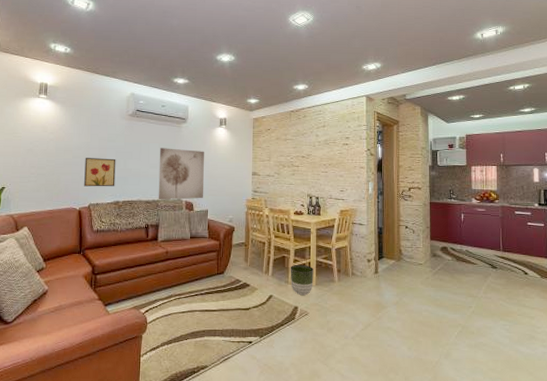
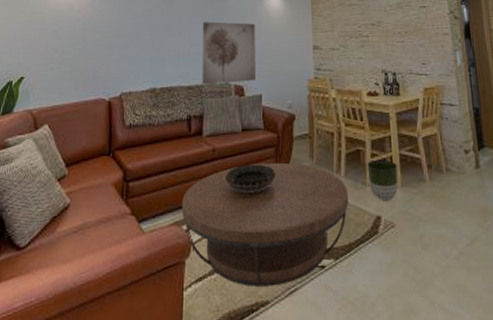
wall art: present [84,158,116,187] -> none [115,37,152,72]
coffee table: none [139,263,273,355] -> present [181,162,348,286]
decorative bowl: none [176,264,217,286] -> present [226,164,276,193]

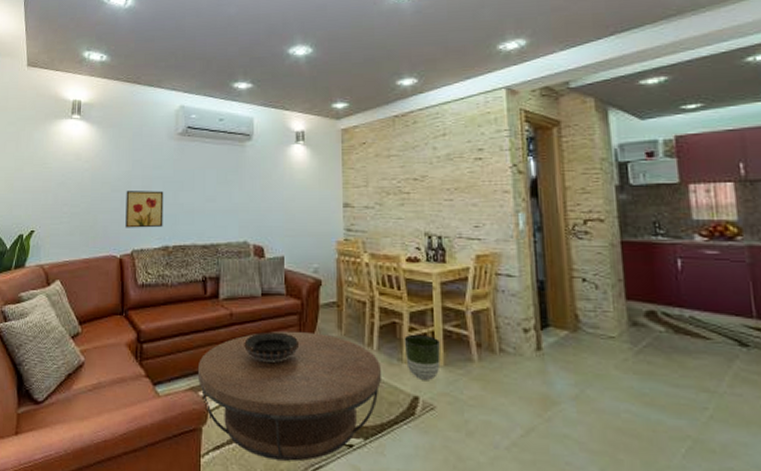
wall art: none [115,37,152,72] -> present [125,191,164,228]
wall art: present [201,22,257,85] -> none [217,174,278,244]

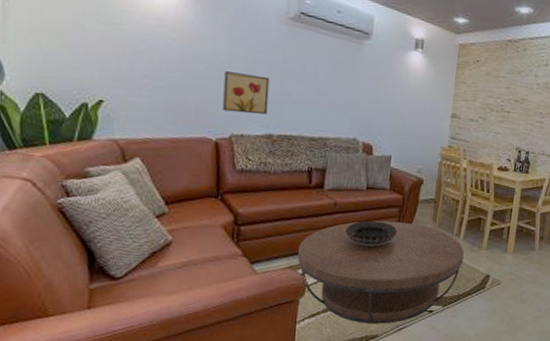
planter: present [404,334,441,380] -> none [484,228,513,263]

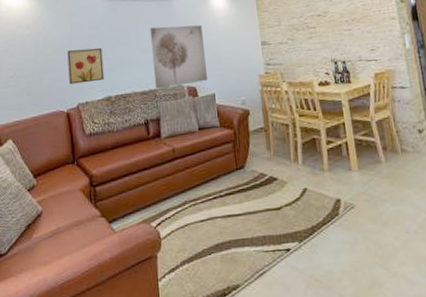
coffee table: present [297,220,464,324] -> none [147,156,308,273]
wall art: none [326,69,392,142] -> present [149,24,208,89]
decorative bowl: present [345,221,398,247] -> none [187,160,236,188]

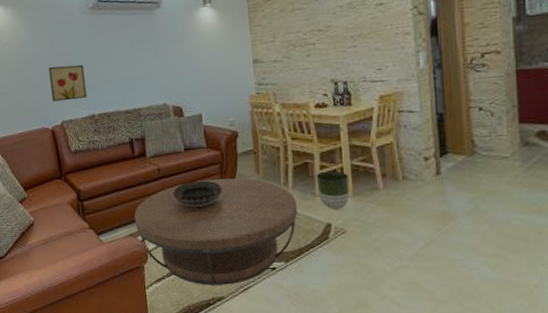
coffee table: none [147,156,308,273] -> present [134,178,297,285]
wall art: present [149,24,208,89] -> none [132,40,194,108]
decorative bowl: none [187,160,236,188] -> present [173,180,223,207]
planter: none [323,145,356,184] -> present [316,170,350,209]

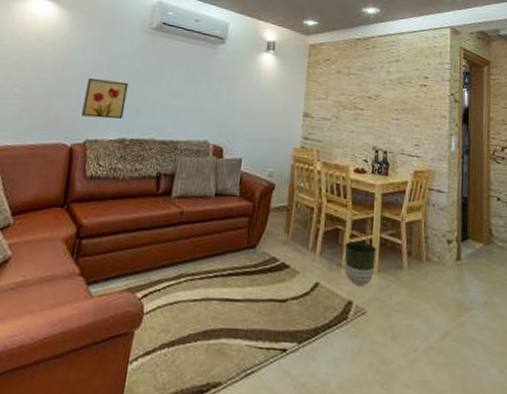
coffee table: present [134,178,297,285] -> none [137,232,321,367]
decorative bowl: present [173,180,223,207] -> none [190,232,247,264]

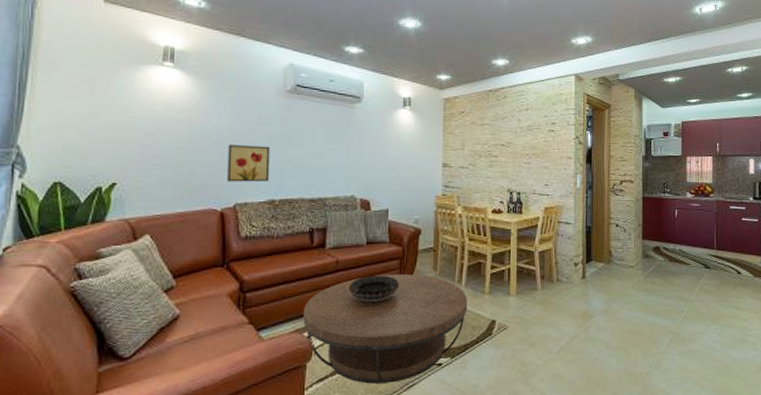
coffee table: none [137,232,321,367] -> present [302,273,467,384]
decorative bowl: none [190,232,247,264] -> present [349,275,400,302]
planter: present [344,240,376,285] -> none [486,271,514,307]

